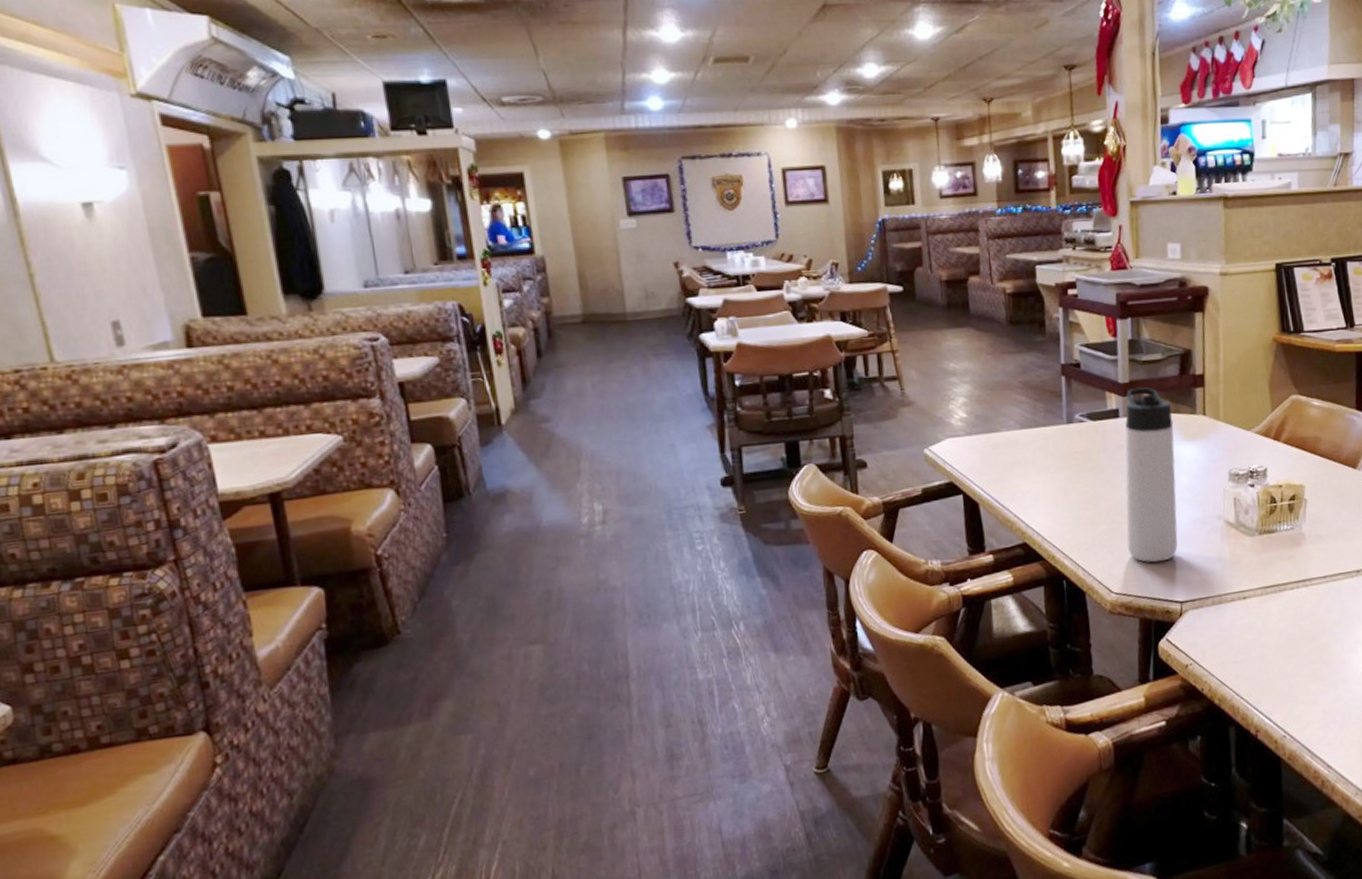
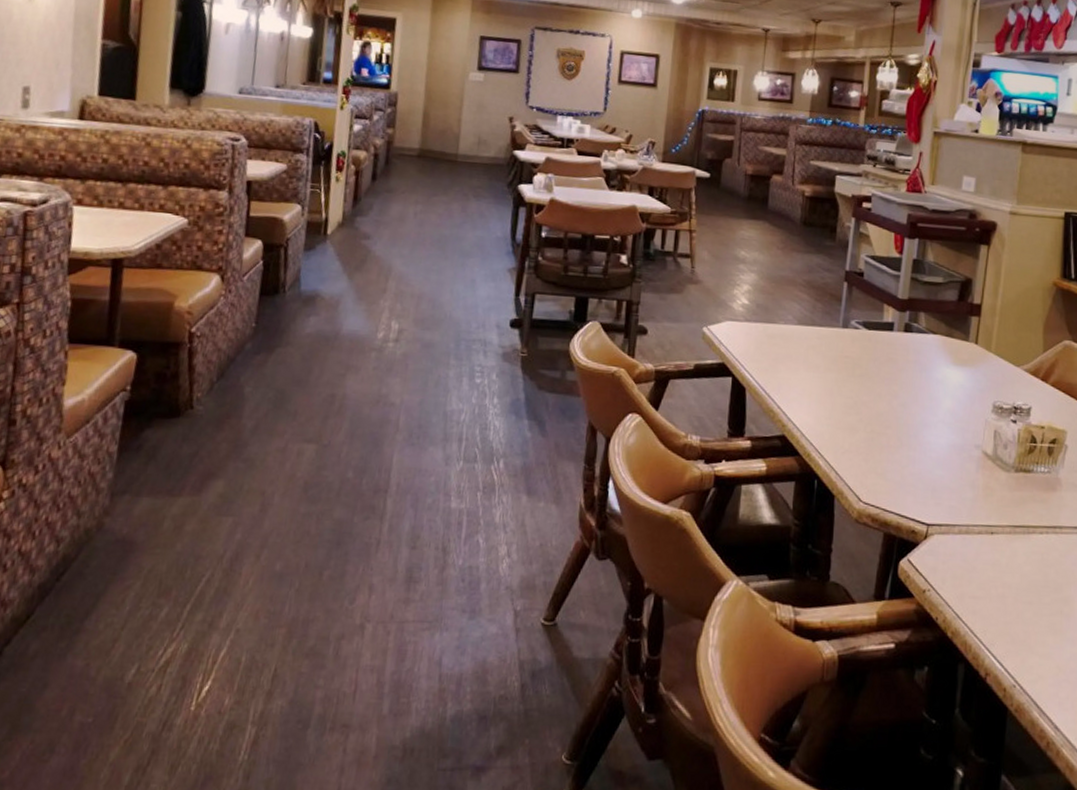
thermos bottle: present [1125,387,1178,563] -> none [882,306,946,480]

